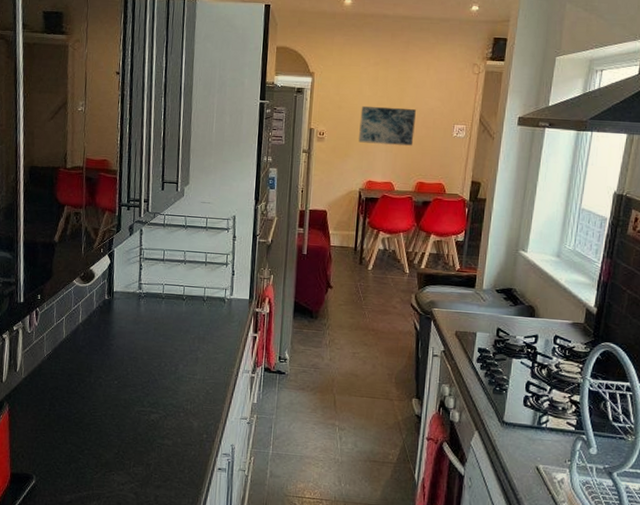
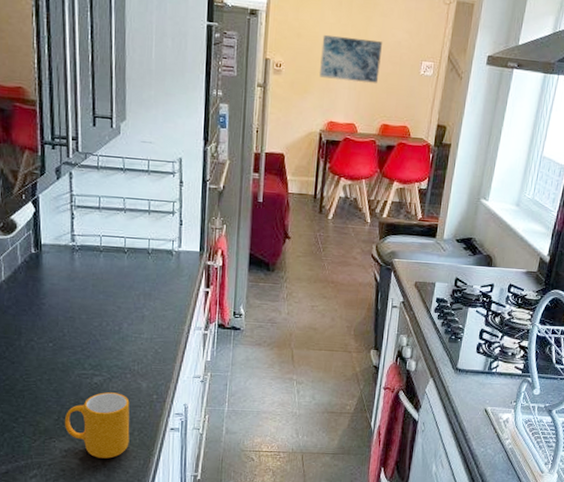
mug: none [123,429,182,495] -> present [64,392,130,459]

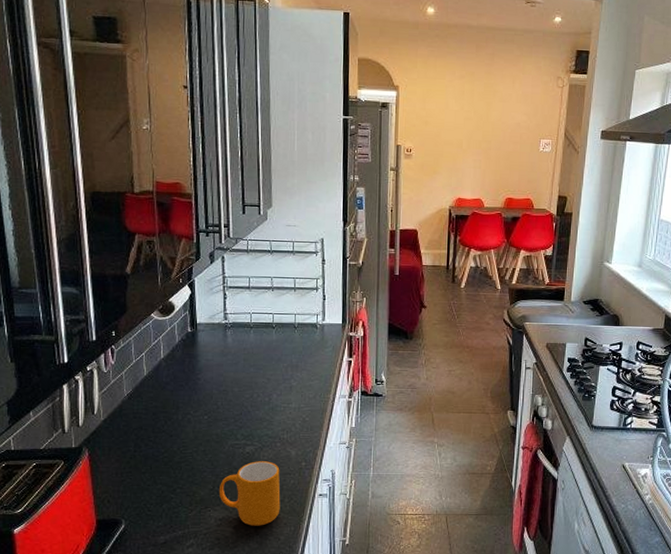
wall art: present [319,34,382,83] -> none [447,120,503,161]

